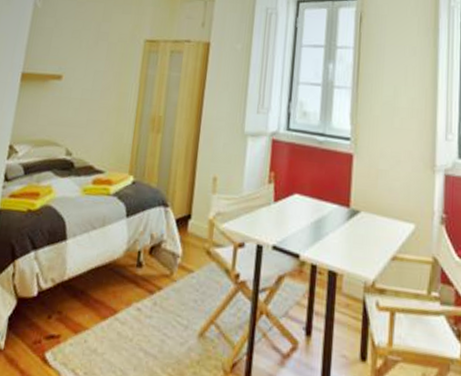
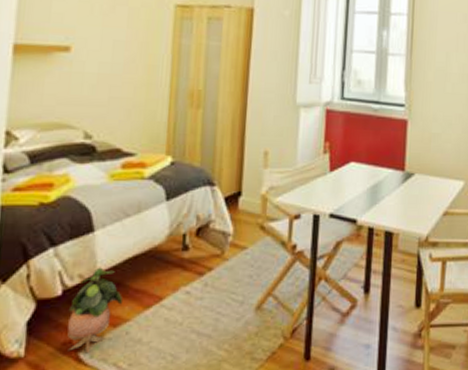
potted plant: none [37,273,84,355] -> present [67,267,122,352]

